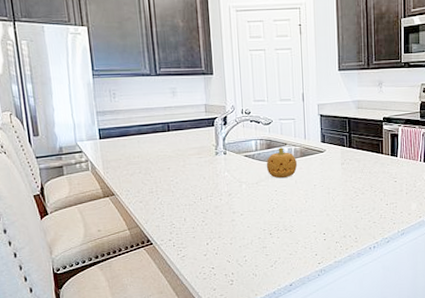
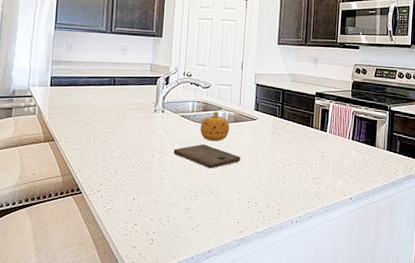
cutting board: none [241,182,312,206] -> present [173,144,241,169]

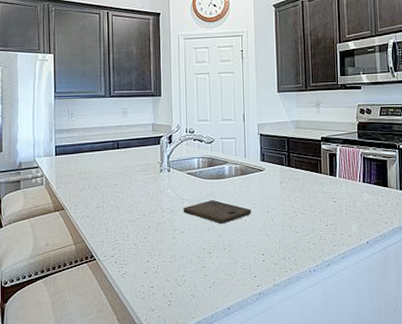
fruit: present [200,111,230,142] -> none [207,166,238,197]

